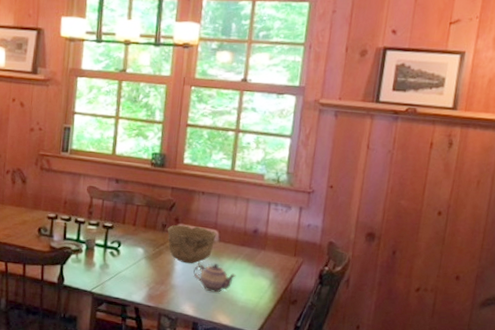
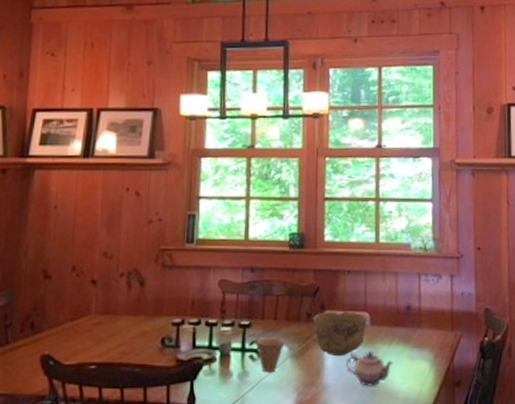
cup: none [116,239,141,268] -> present [256,337,285,373]

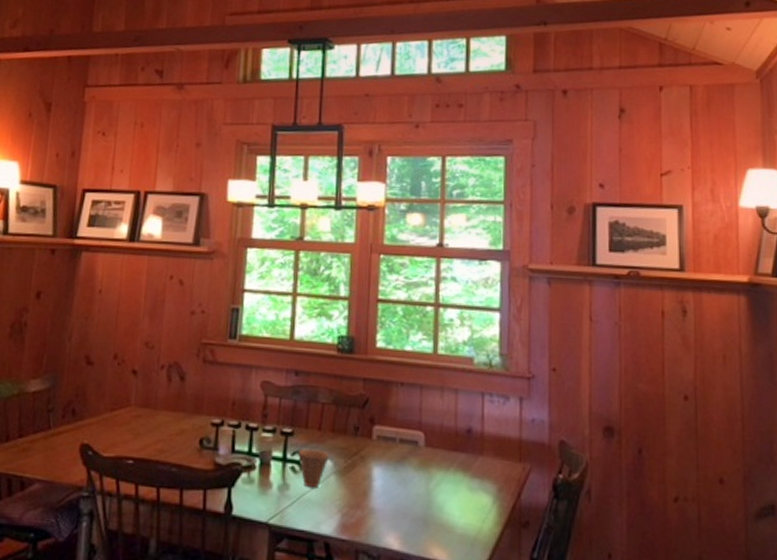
bowl: present [312,311,367,357] -> none [360,426,422,479]
teapot: present [346,351,393,387] -> none [397,476,450,517]

